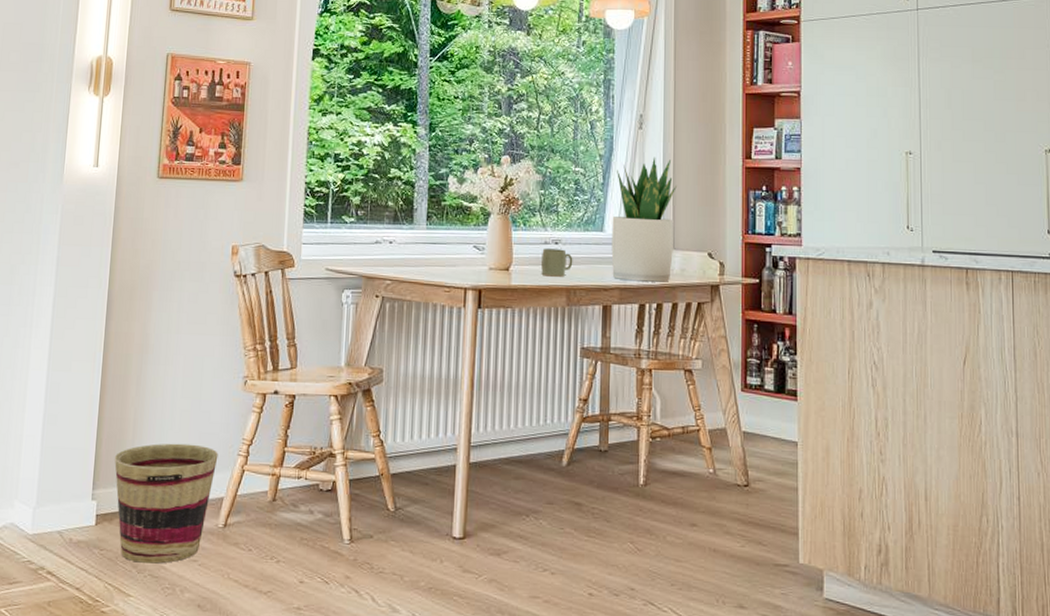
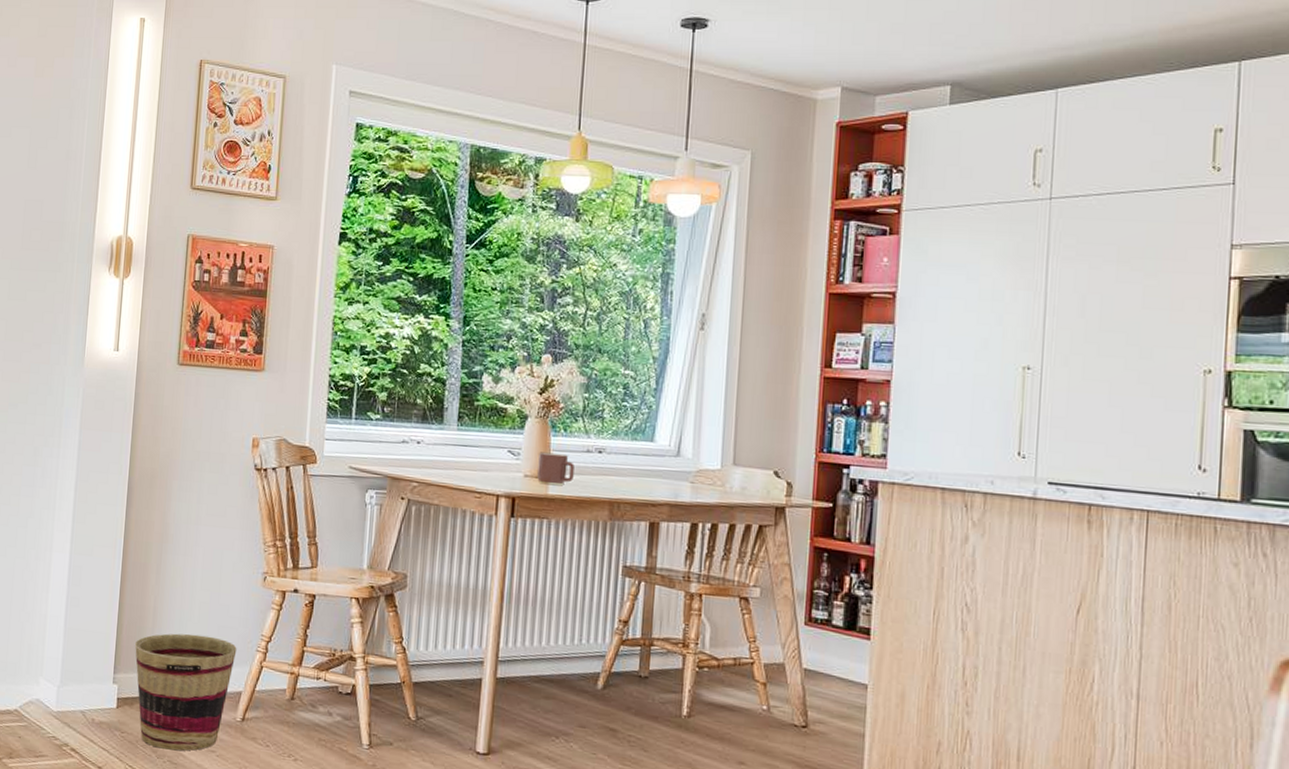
mug: none [501,245,534,277] -> present [537,452,574,486]
mug: present [541,248,573,277] -> none [582,457,618,489]
planter: present [611,158,677,282] -> none [661,363,741,501]

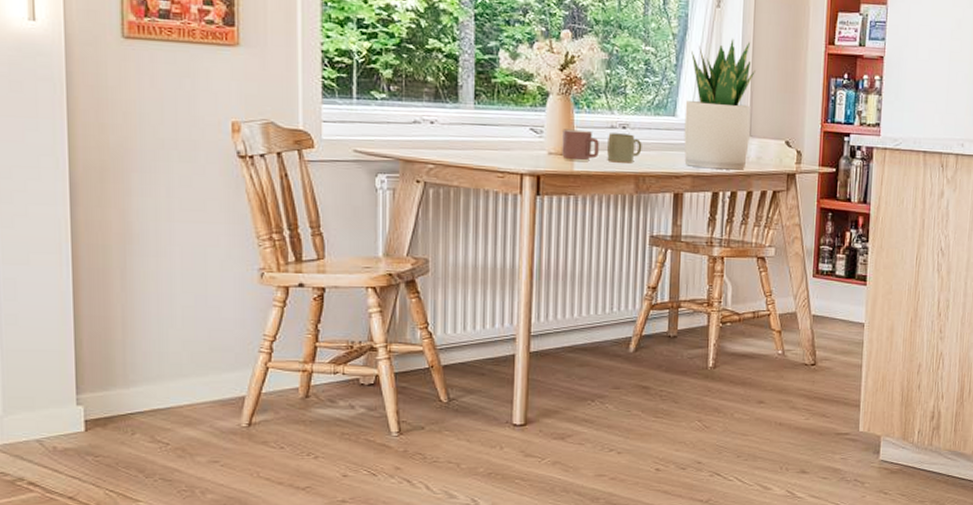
basket: present [135,633,237,751] -> none [102,341,235,467]
mug: none [582,457,618,489] -> present [607,133,642,163]
planter: none [661,363,741,501] -> present [684,39,755,170]

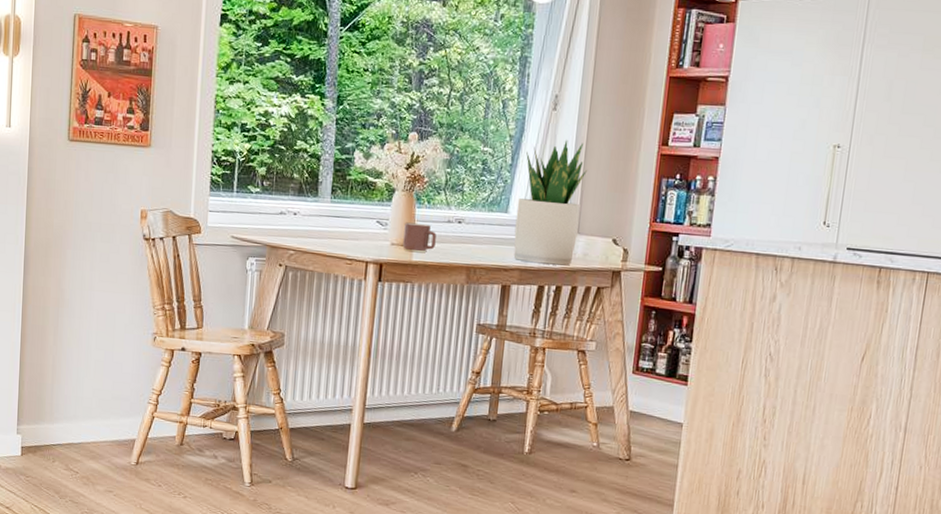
mug: present [607,133,642,163] -> none [443,227,475,256]

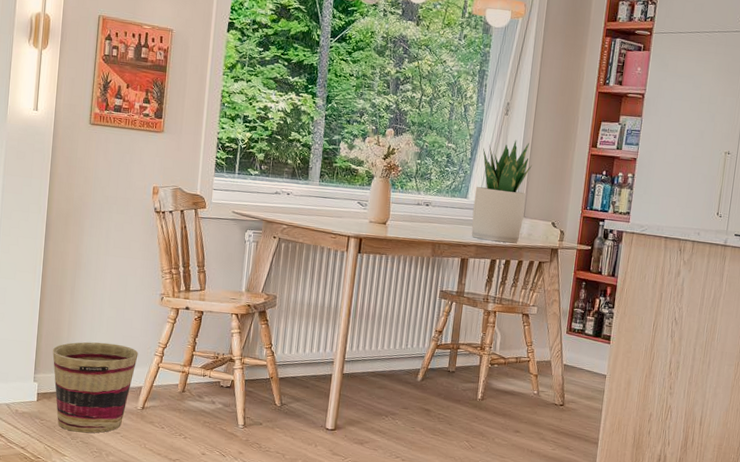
basket: none [36,388,130,492] -> present [52,342,138,434]
mug: present [403,222,436,254] -> none [379,204,408,230]

